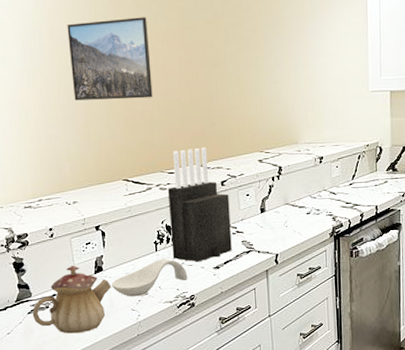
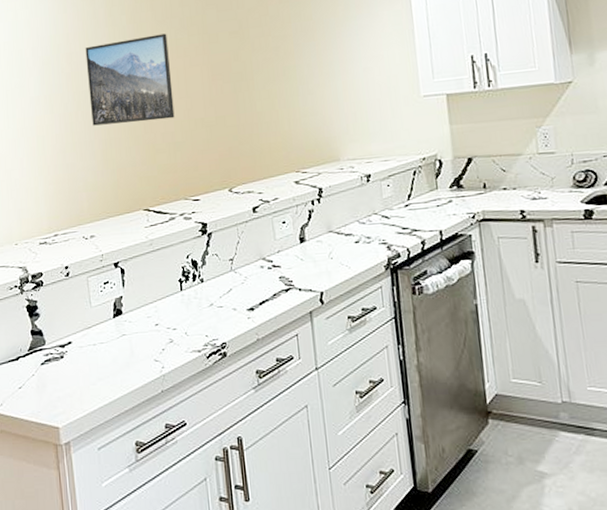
teapot: present [32,265,111,334] -> none [46,308,131,389]
spoon rest: present [112,259,188,297] -> none [132,299,218,345]
knife block: present [167,147,232,262] -> none [192,169,268,303]

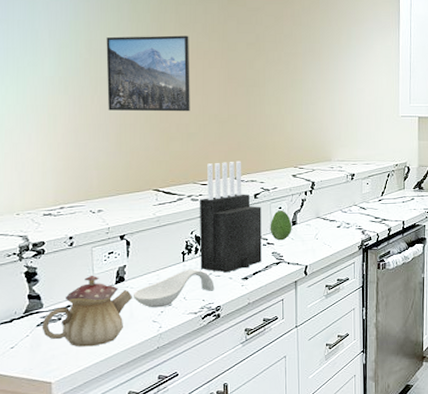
teapot: none [46,308,131,389] -> present [42,275,132,347]
spoon rest: none [132,299,218,345] -> present [133,269,215,308]
knife block: none [192,169,268,303] -> present [199,161,262,273]
fruit: none [273,224,301,263] -> present [270,210,292,241]

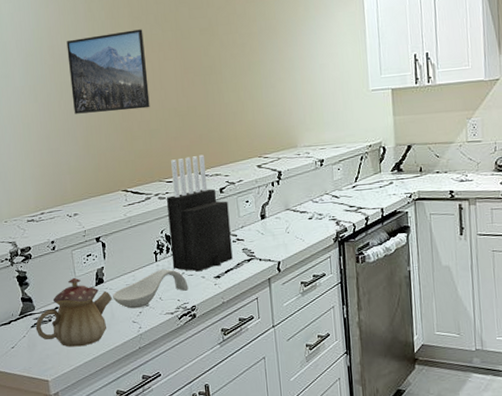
fruit: present [270,210,292,241] -> none [238,203,262,237]

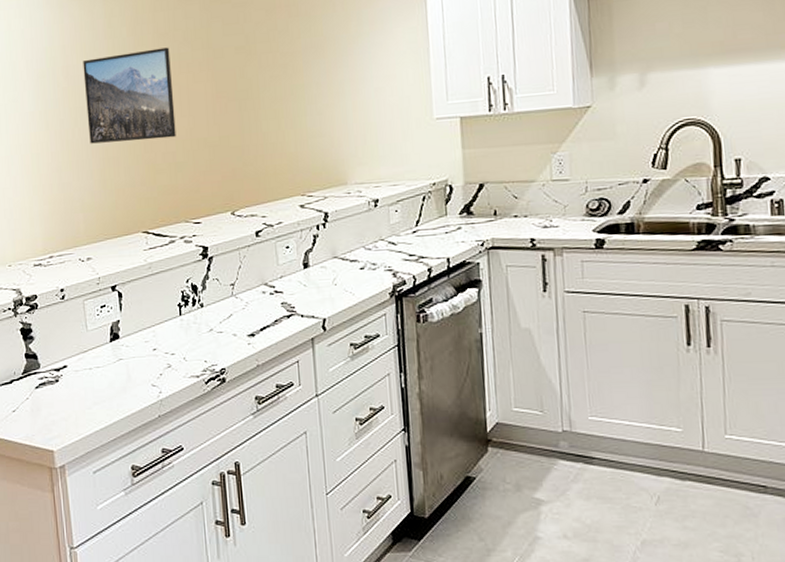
teapot: present [35,277,112,347] -> none [40,331,129,413]
spoon rest: present [113,269,189,309] -> none [129,324,217,370]
knife block: present [166,154,233,272] -> none [193,191,270,329]

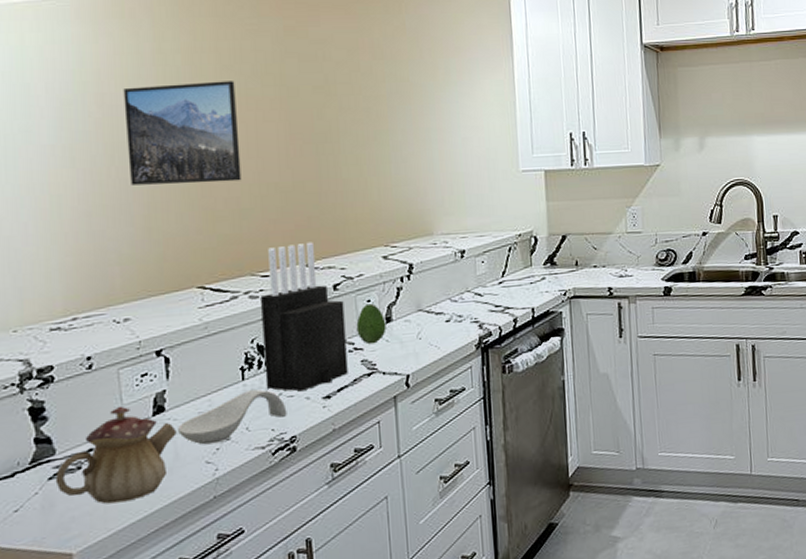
teapot: none [40,331,129,413] -> present [55,406,177,504]
spoon rest: none [129,324,217,370] -> present [178,389,287,445]
knife block: none [193,191,270,329] -> present [259,242,348,392]
fruit: none [276,249,304,288] -> present [356,303,387,345]

